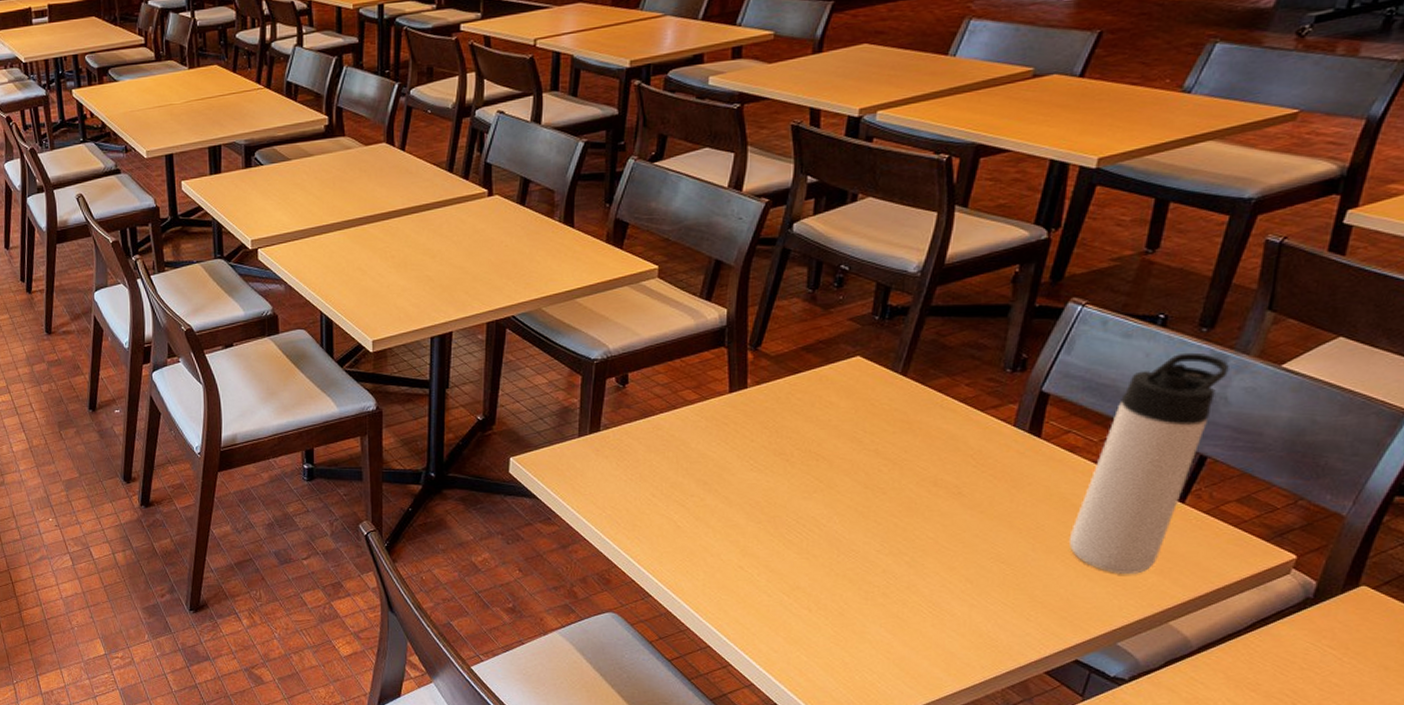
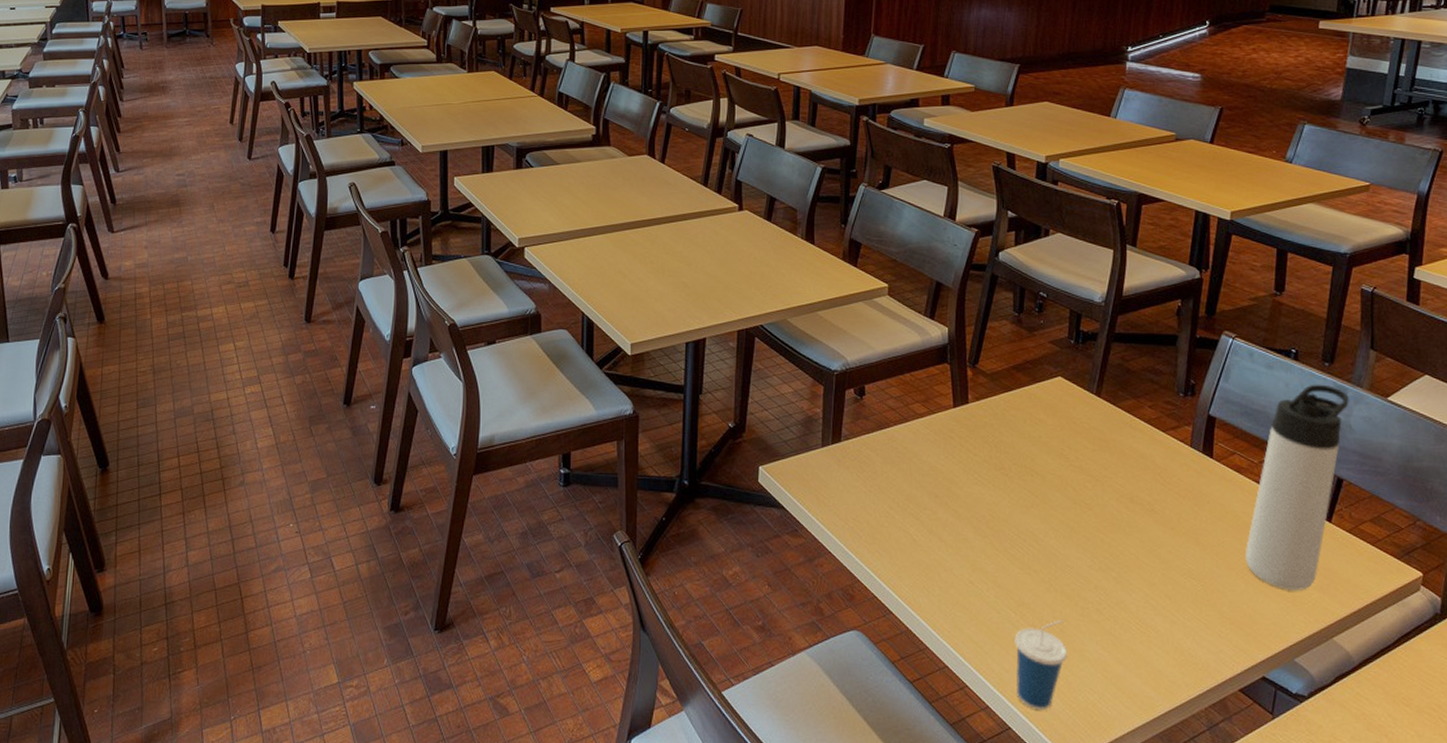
cup: none [784,603,845,689] -> present [1015,620,1067,711]

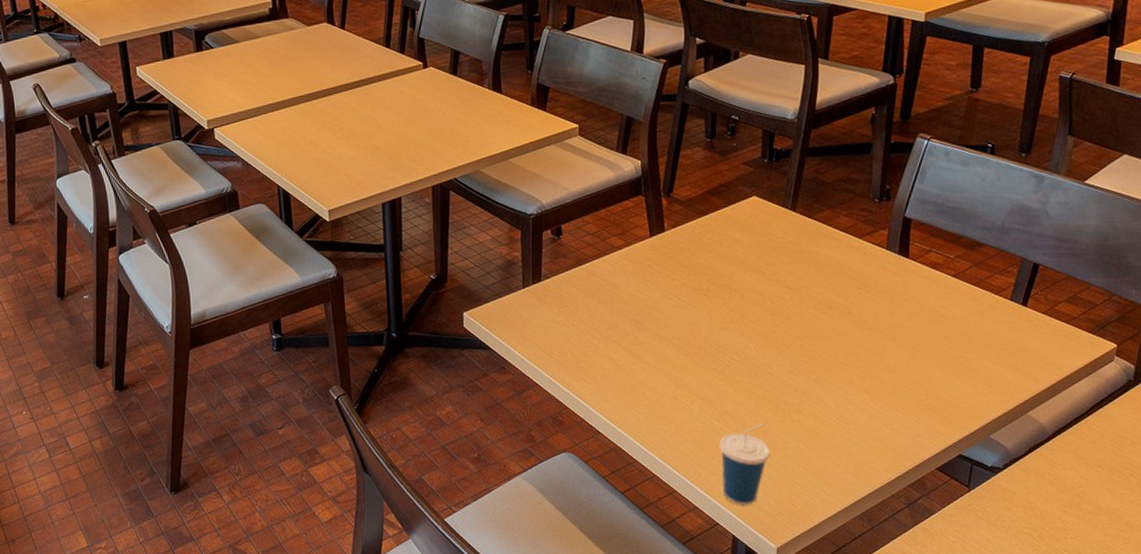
thermos bottle: present [1245,384,1349,590] -> none [941,174,1046,374]

